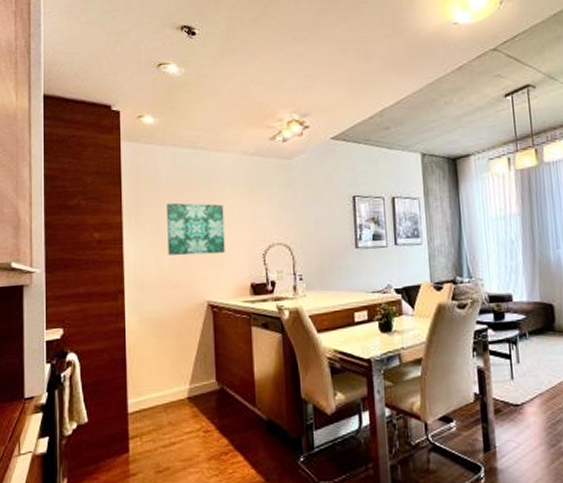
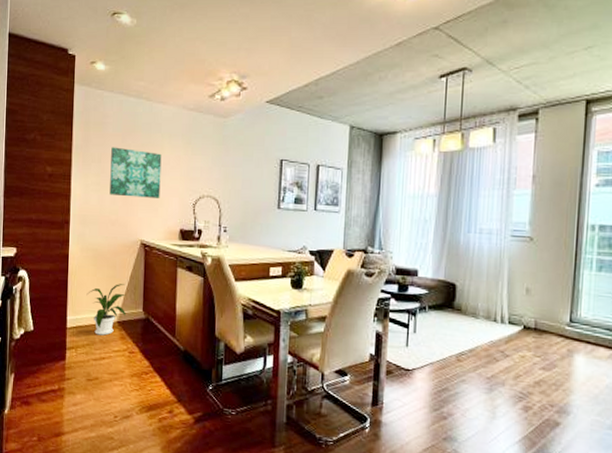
house plant: none [149,353,198,417] -> present [86,284,127,336]

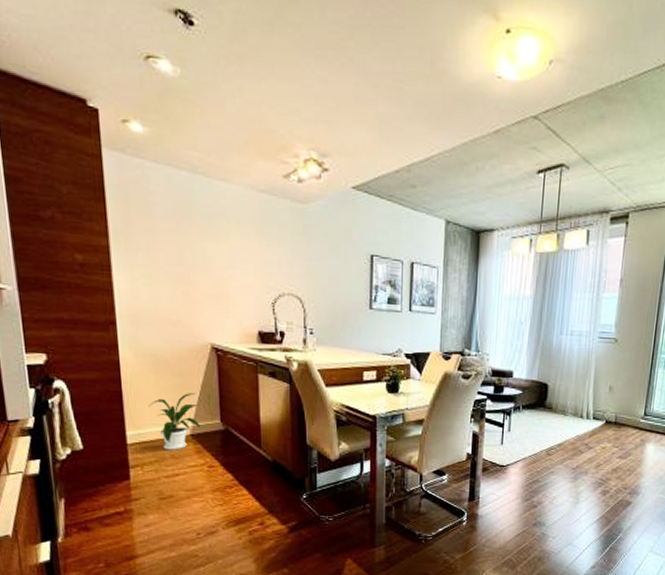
wall art: present [110,147,162,198] -> none [162,232,231,296]

